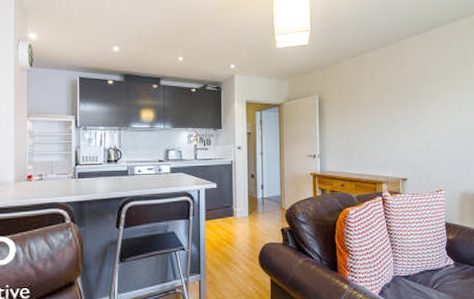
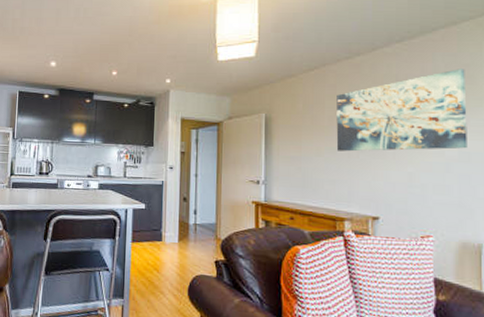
wall art: none [374,56,465,126] -> present [336,69,467,152]

